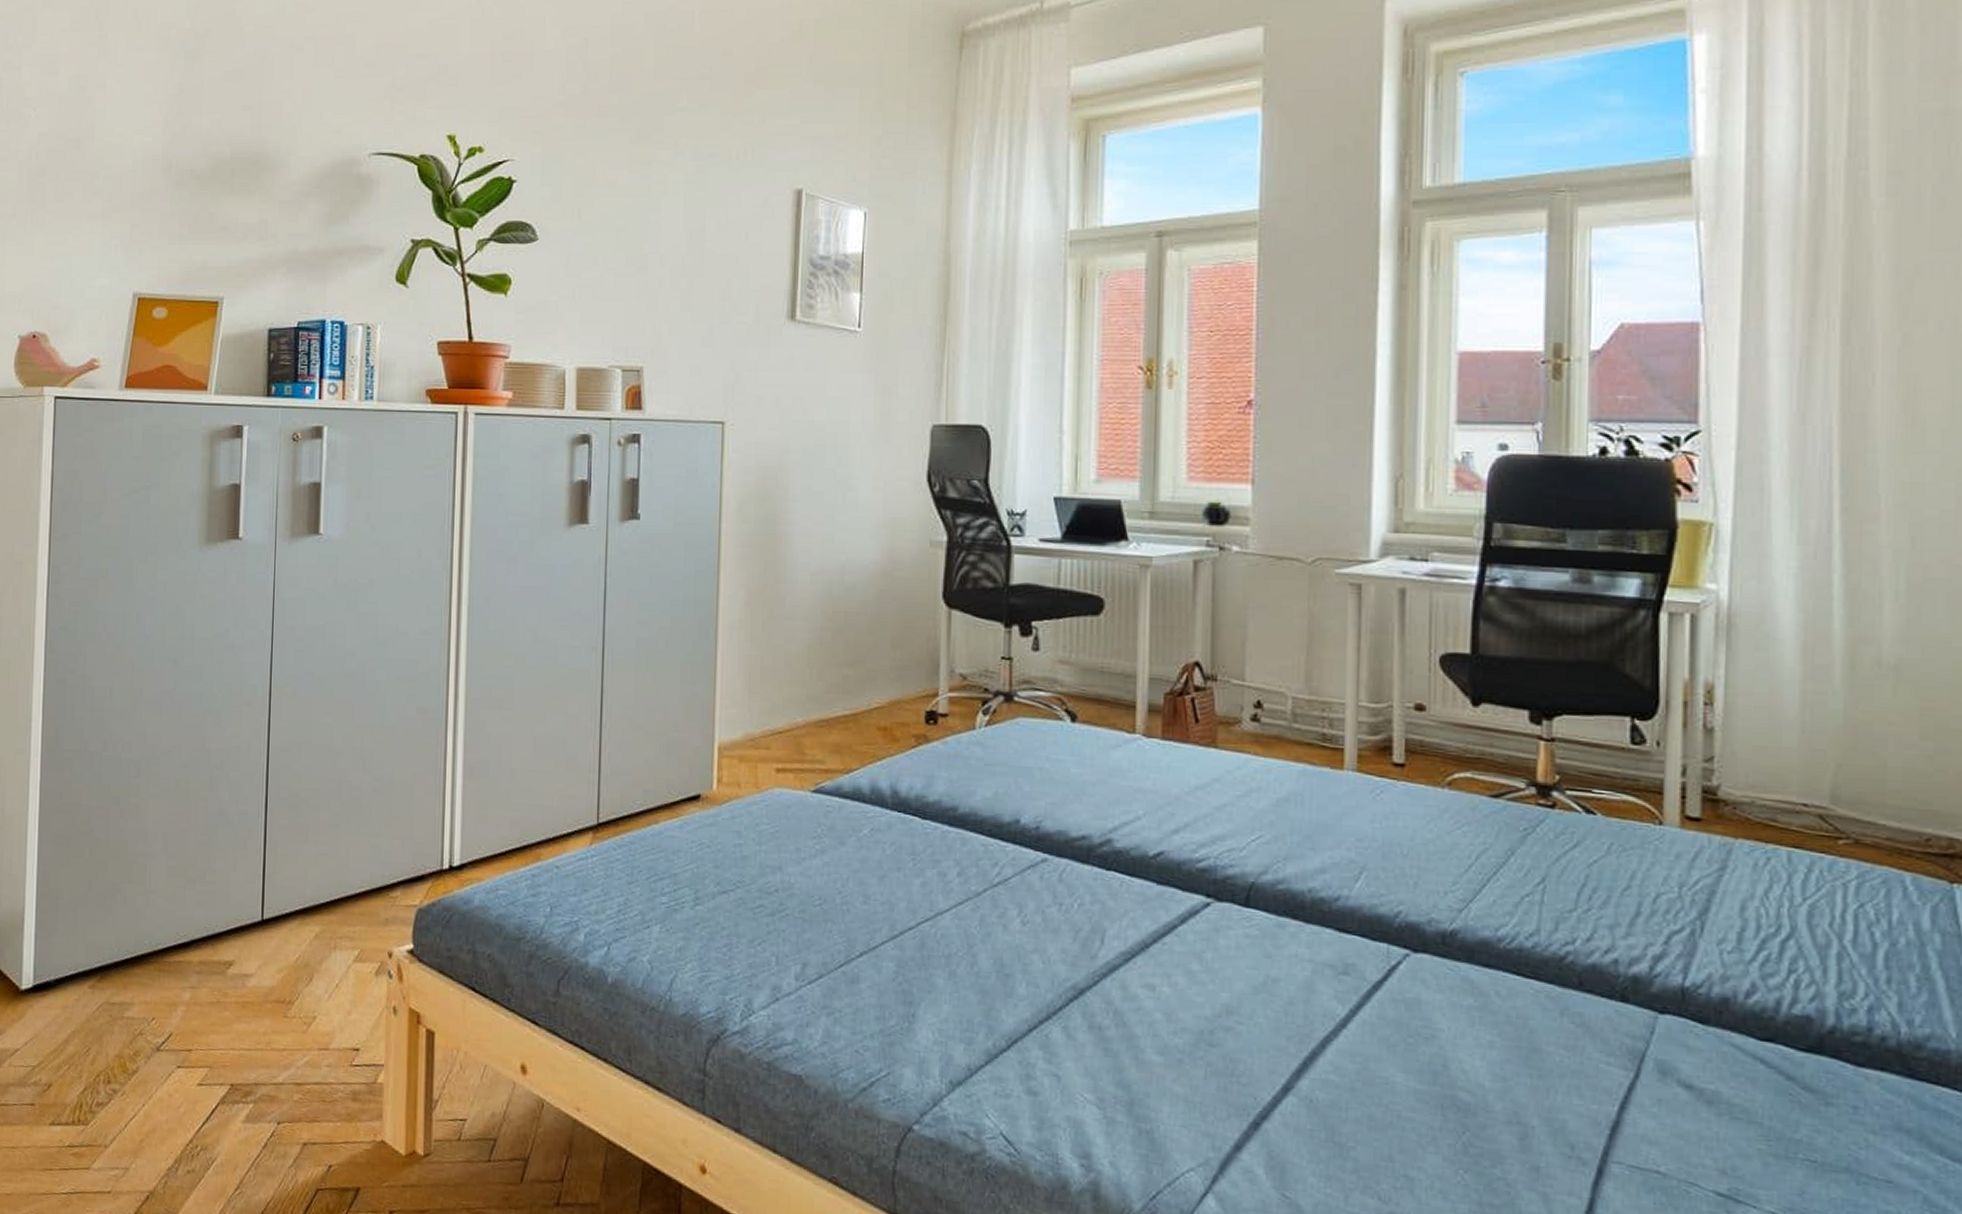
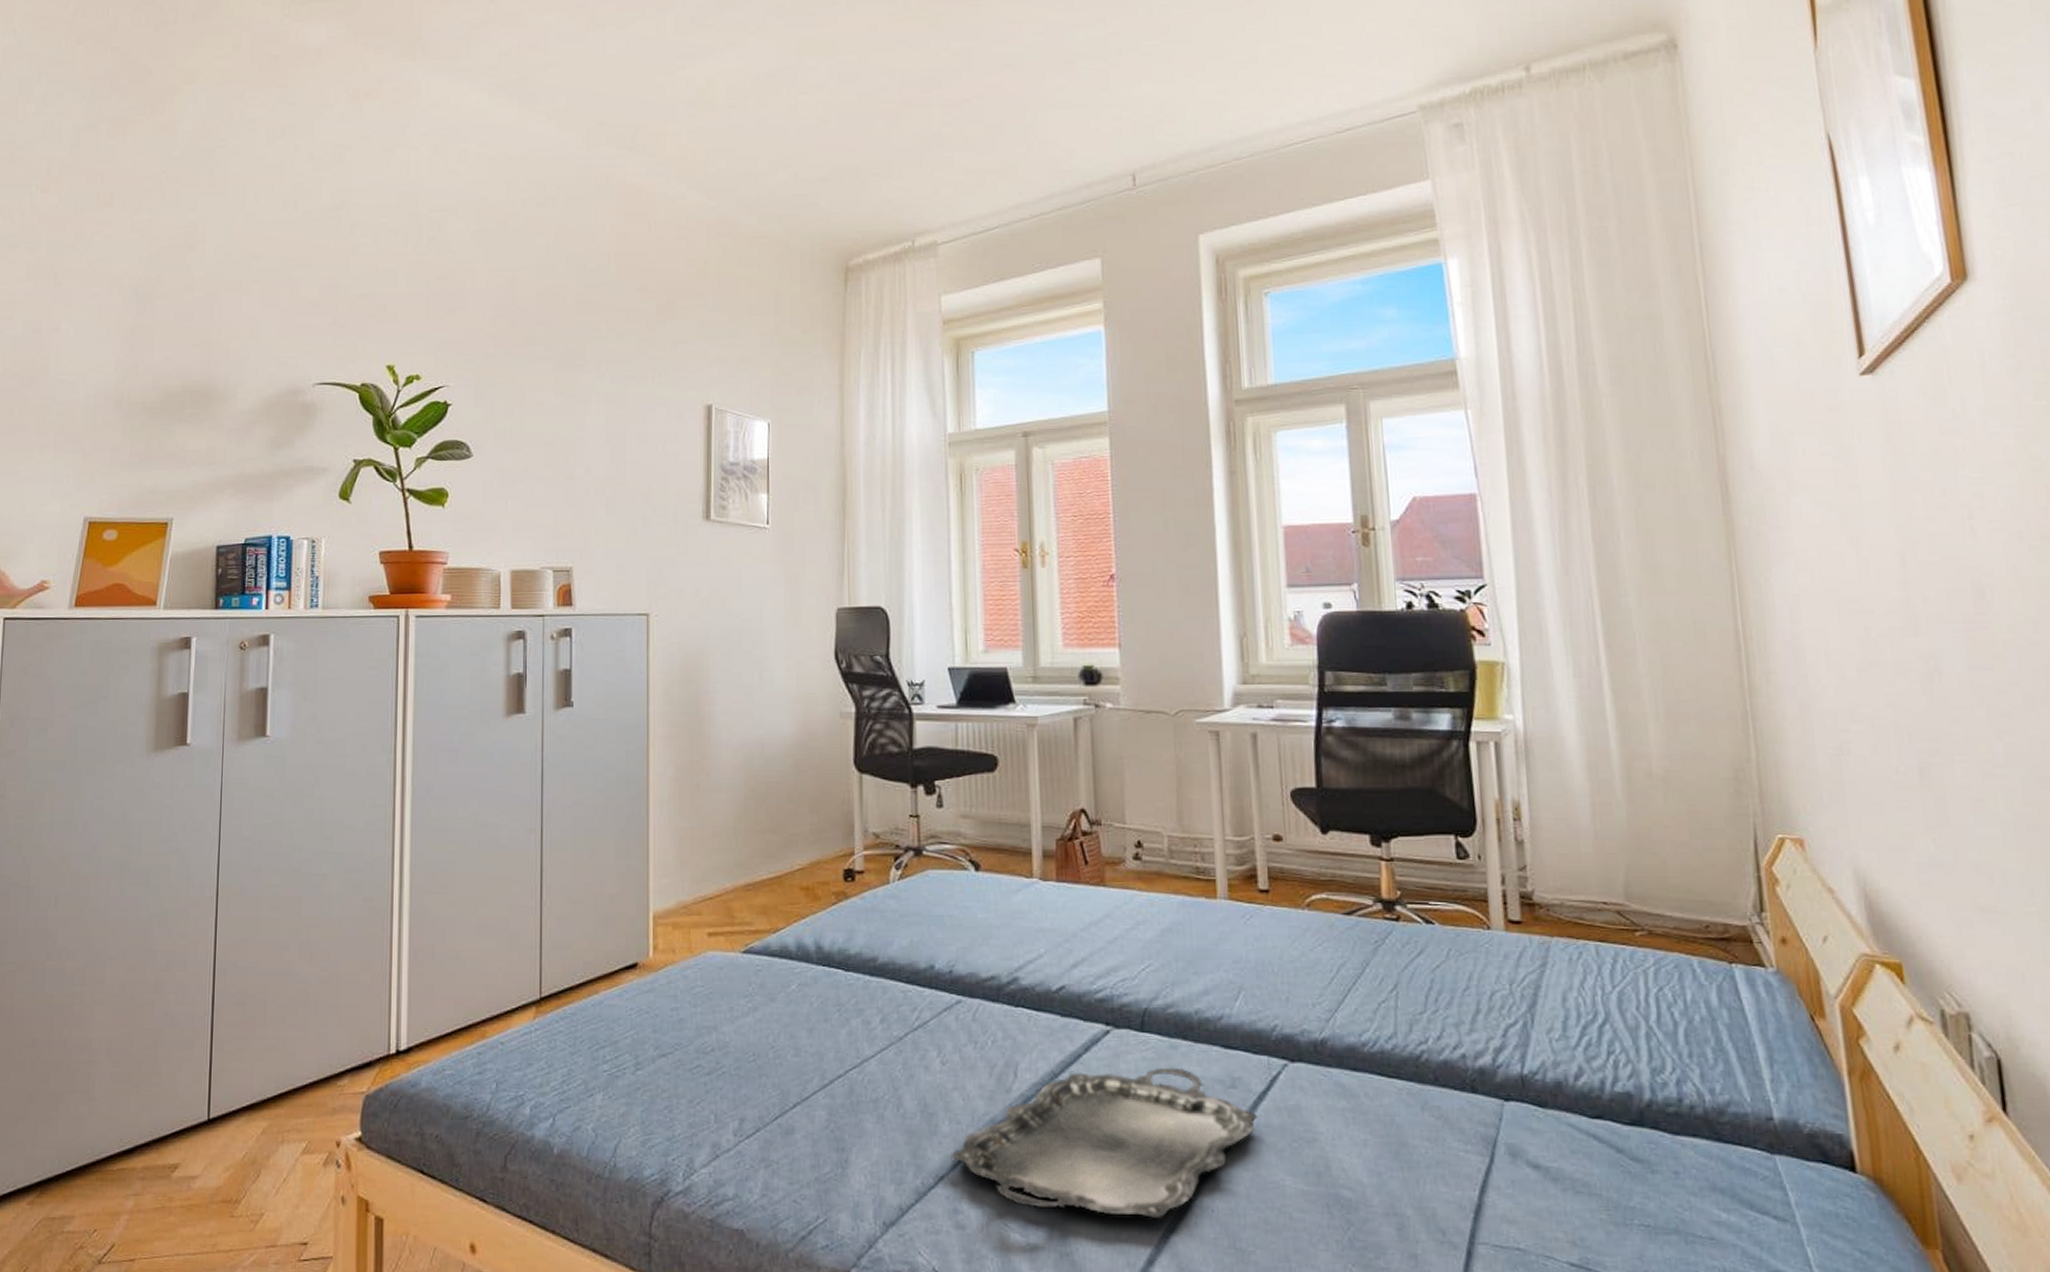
serving tray: none [1026,944,1371,1104] -> present [950,1067,1258,1218]

